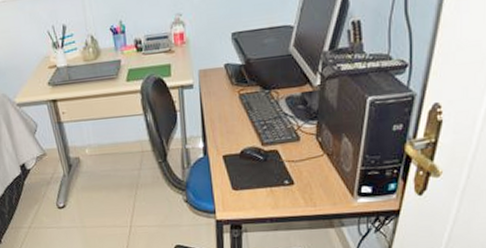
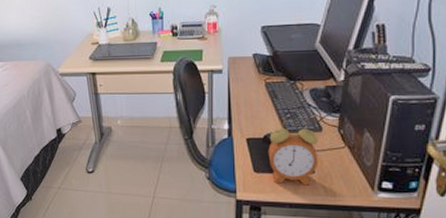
alarm clock: none [246,131,298,199] -> present [268,120,319,185]

